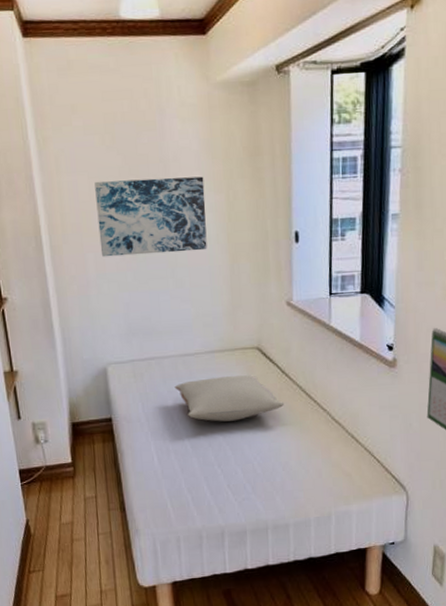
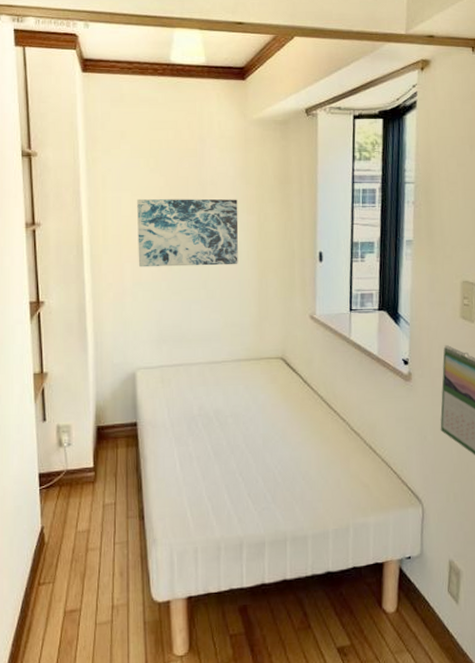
pillow: present [174,375,285,422] -> none [200,384,306,429]

